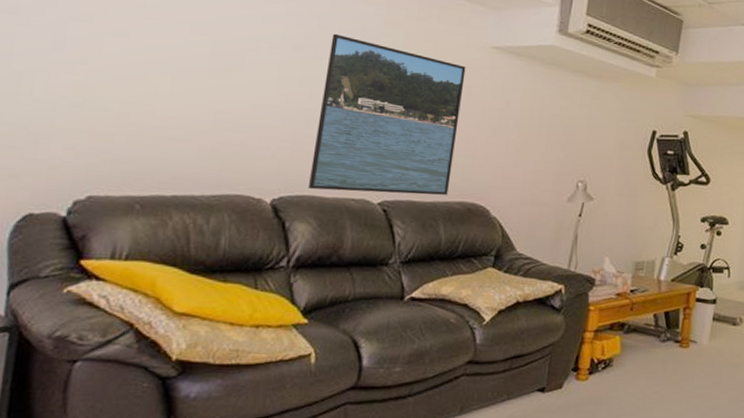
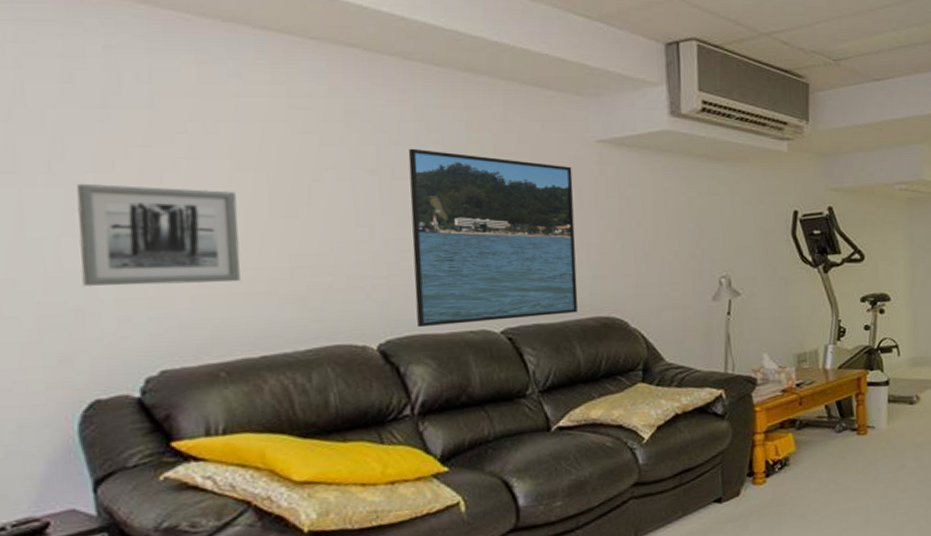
wall art: none [44,28,184,127] -> present [76,183,241,286]

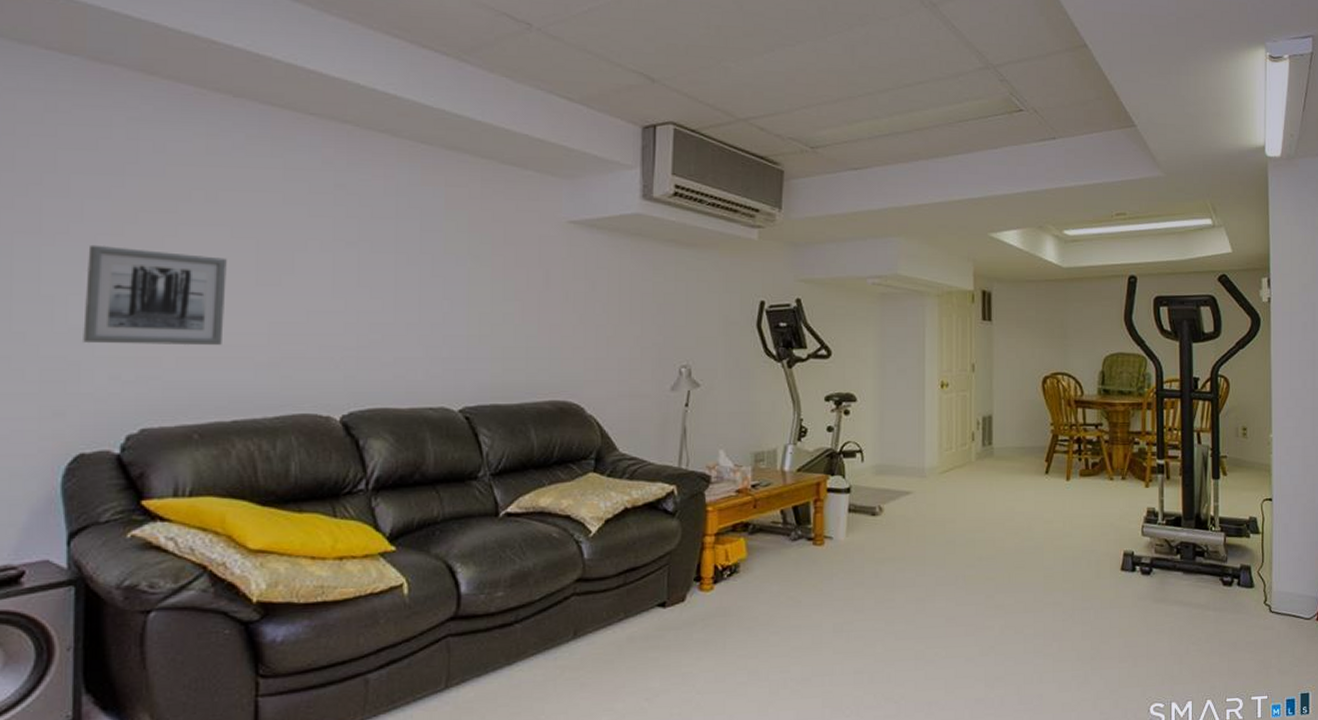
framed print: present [408,148,578,327] -> none [380,222,542,400]

